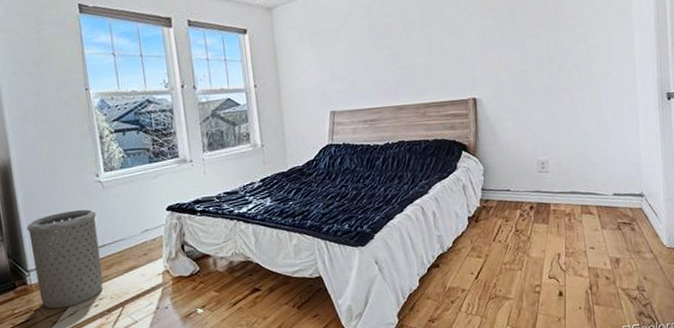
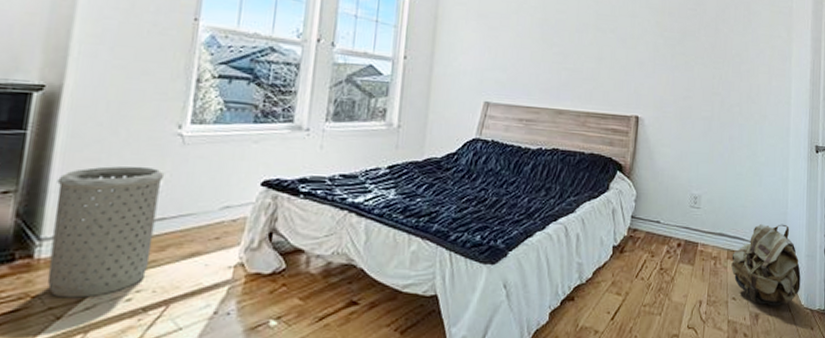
backpack: none [586,173,661,250] -> present [731,223,801,306]

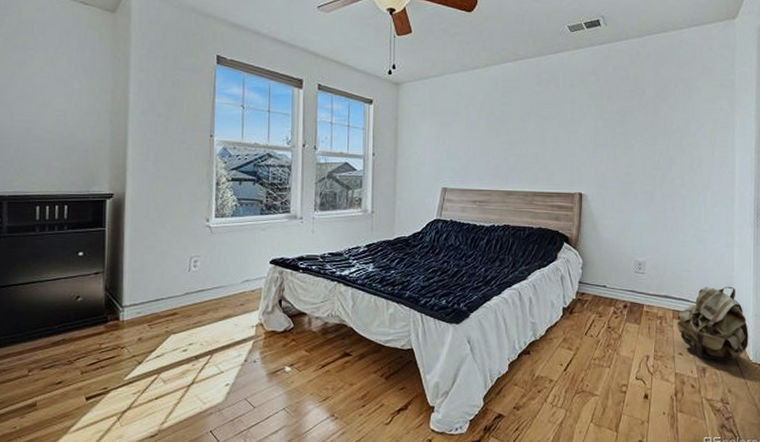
laundry basket: present [47,166,165,298] -> none [129,251,201,349]

